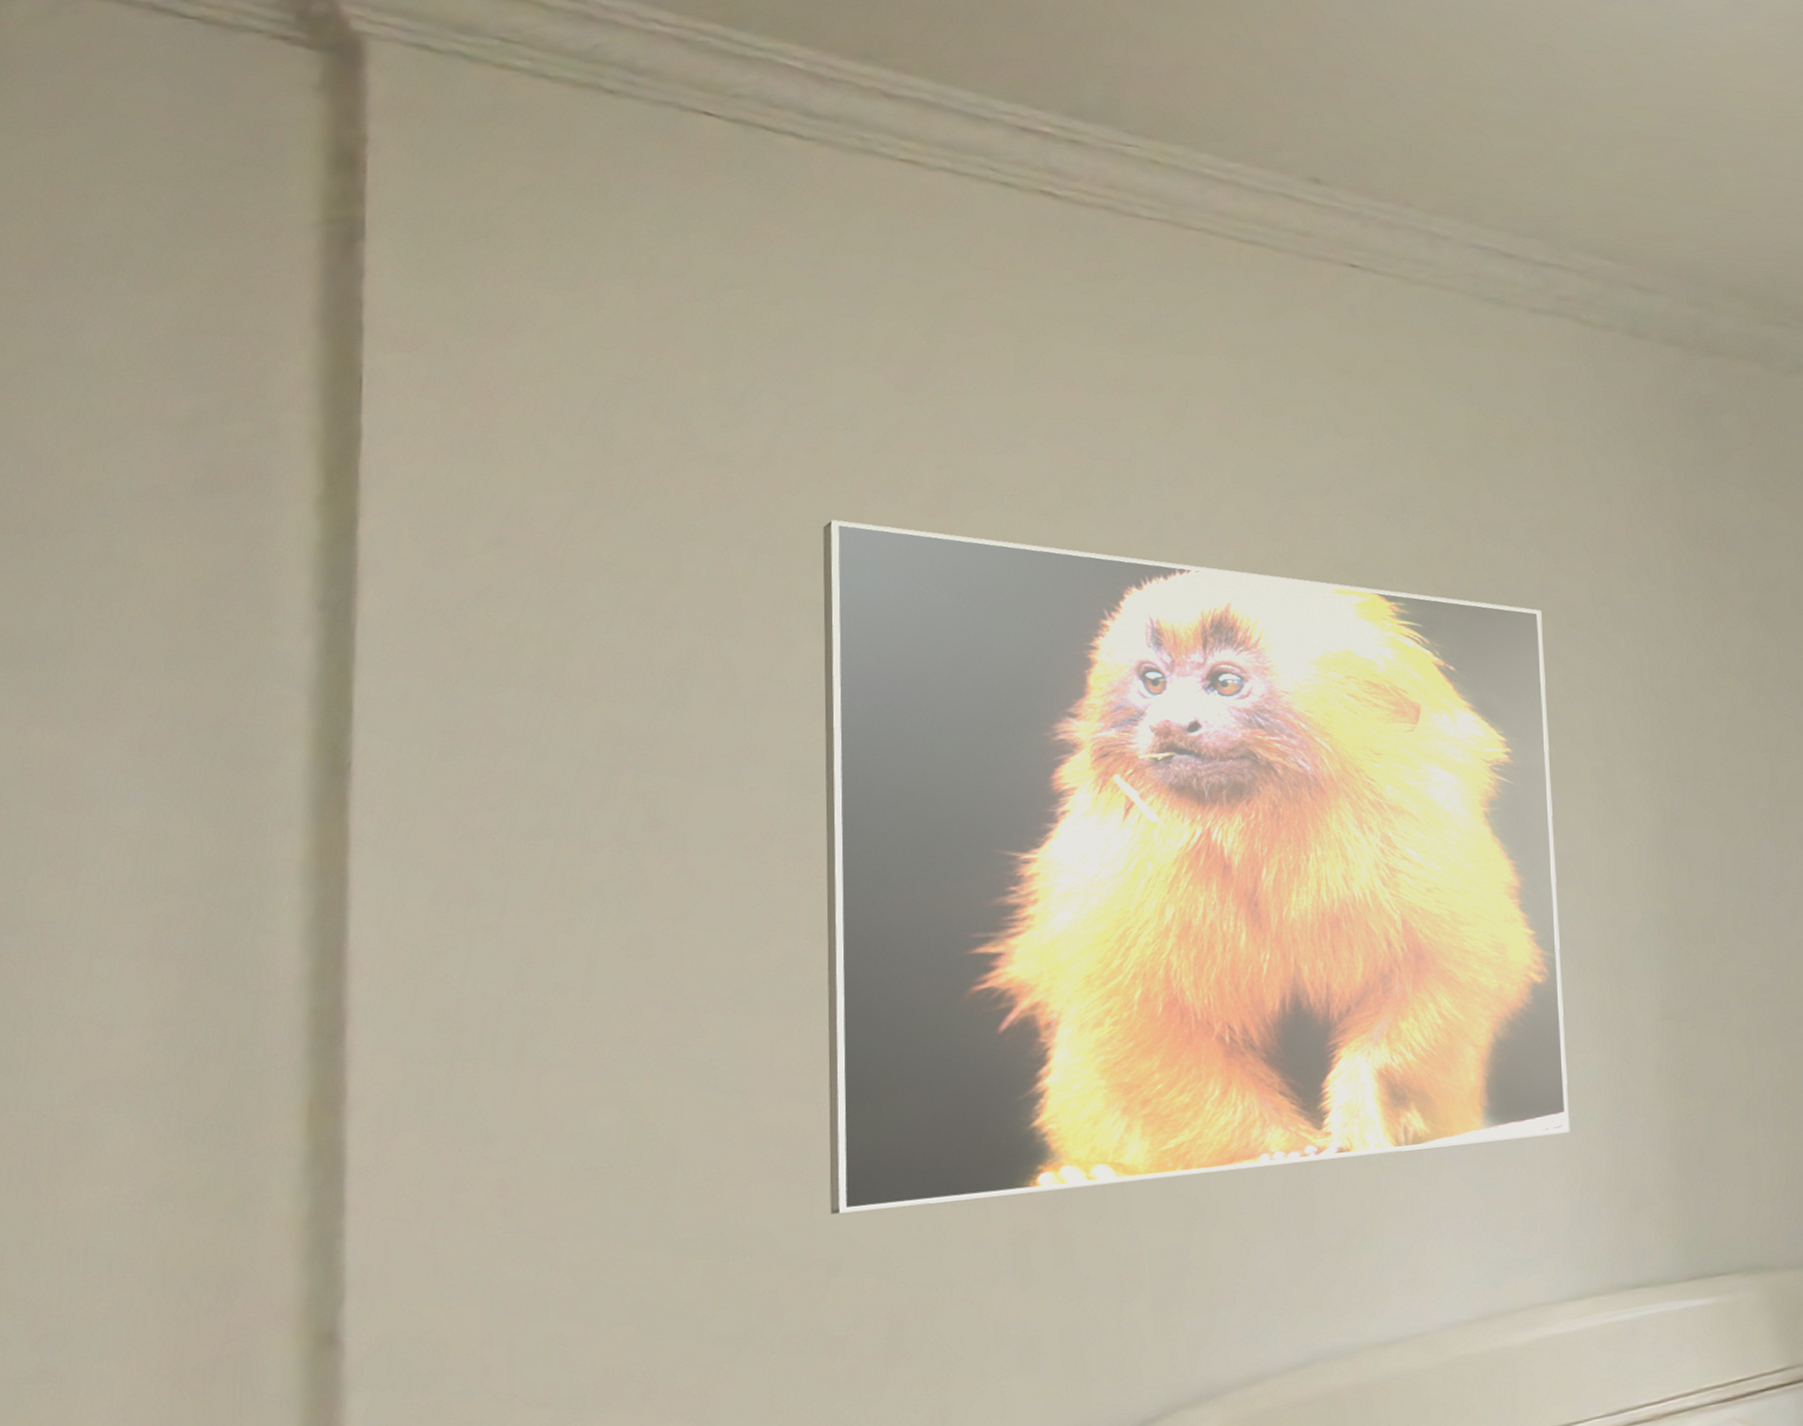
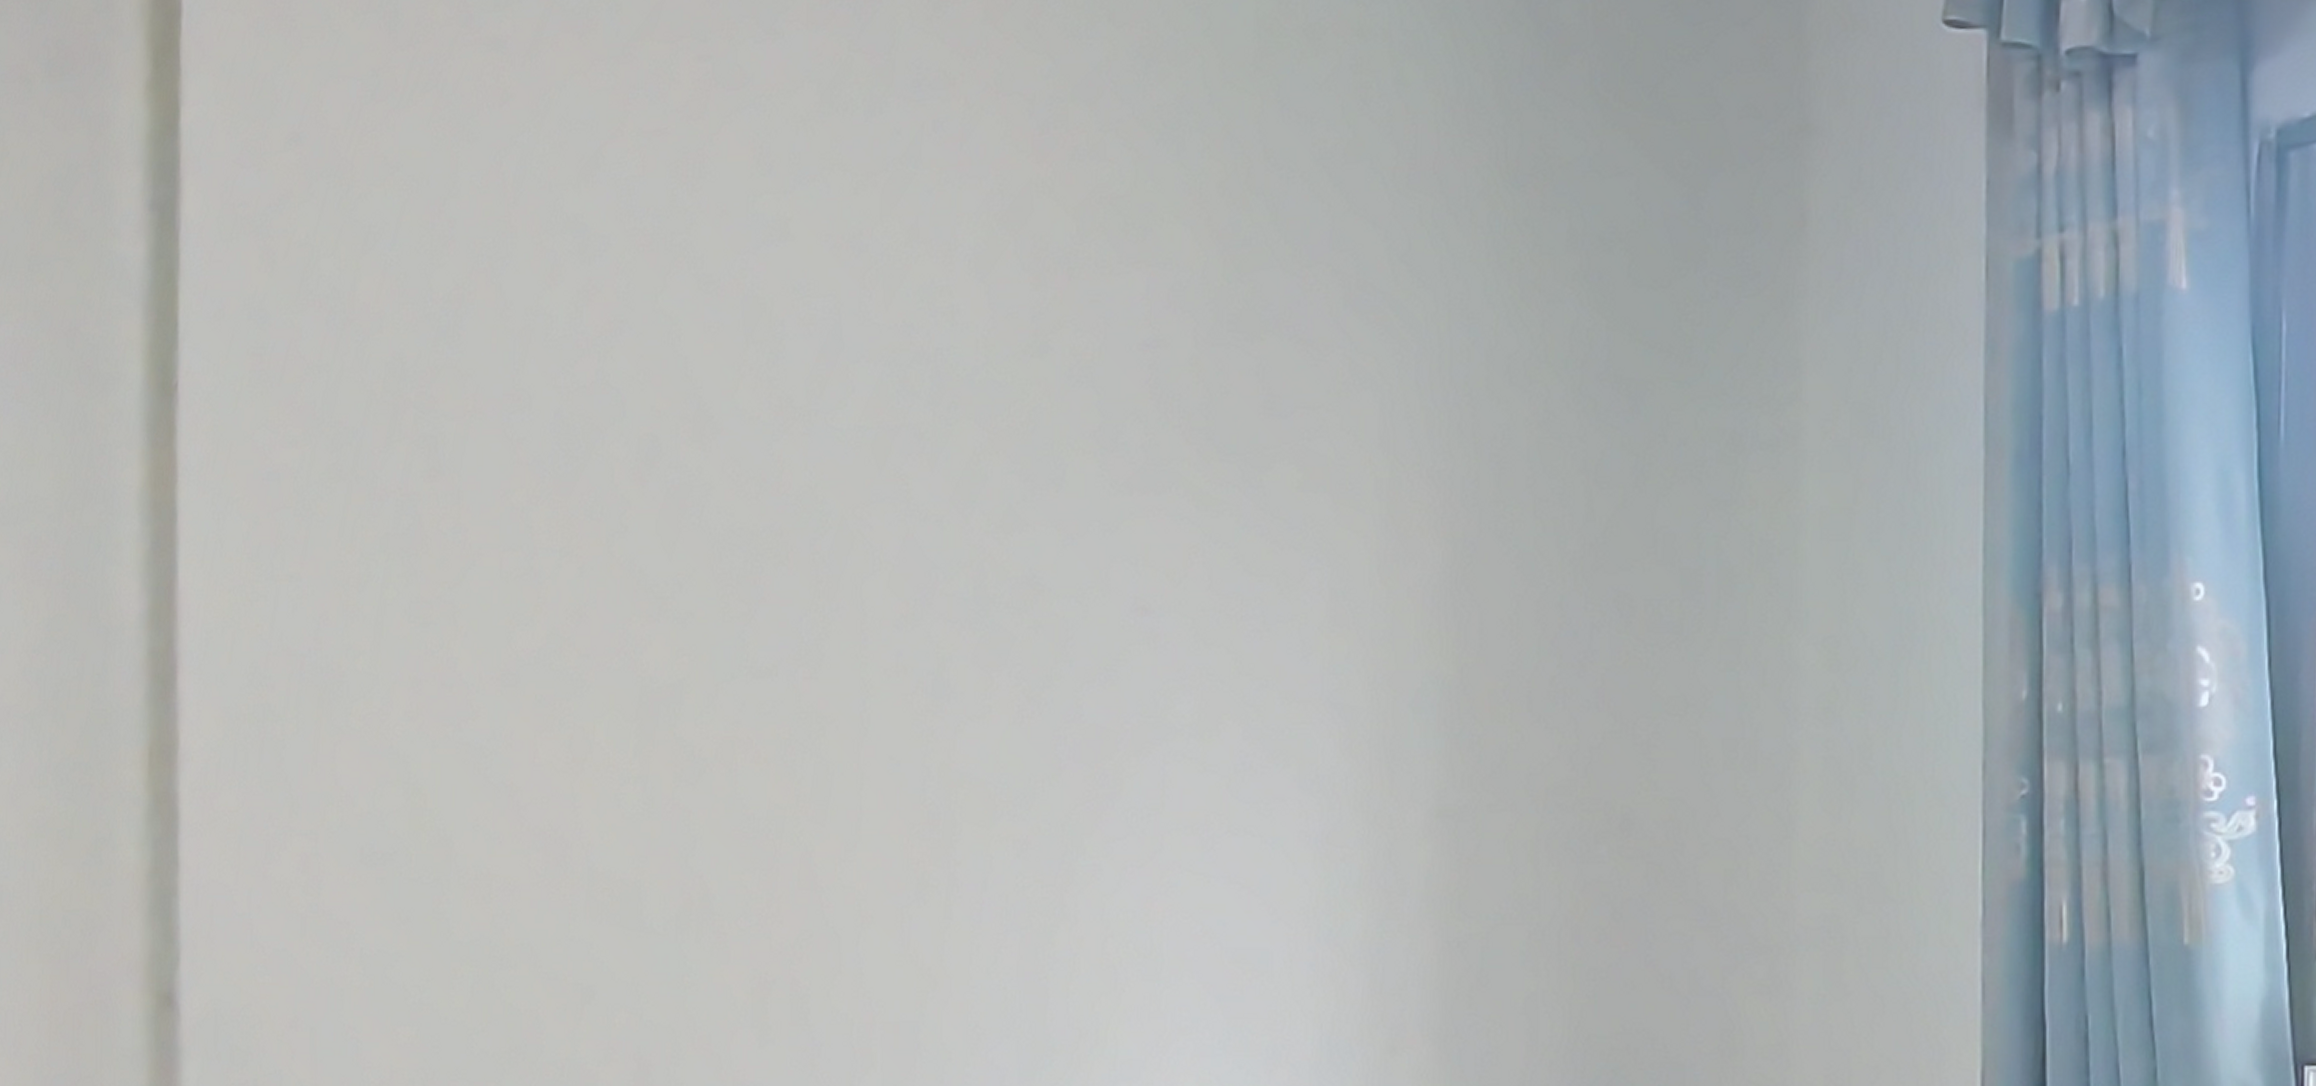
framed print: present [823,520,1570,1214] -> none [585,121,1329,946]

